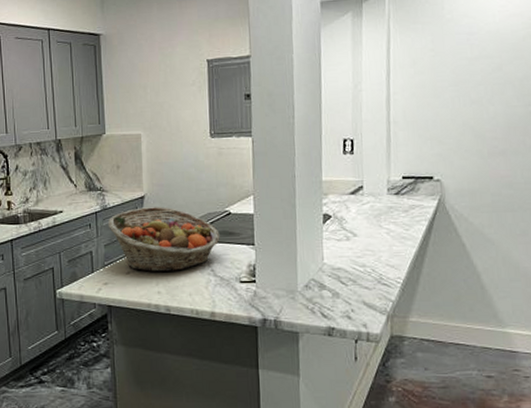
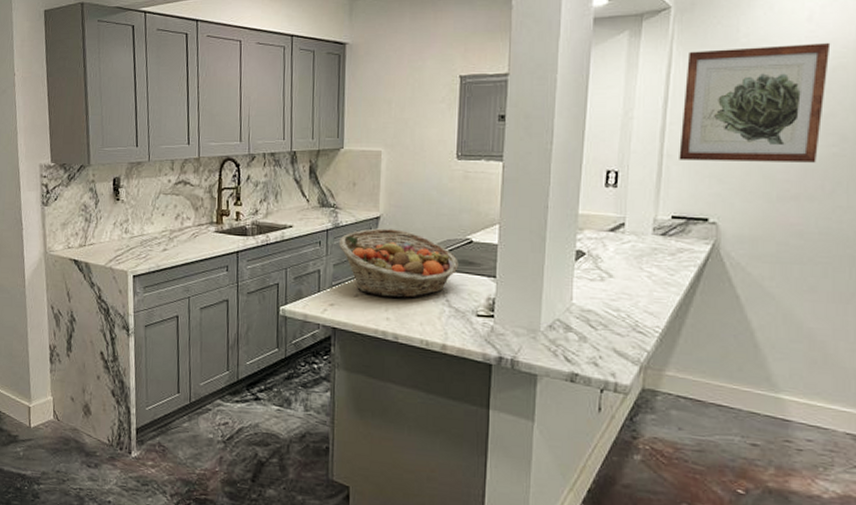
wall art: none [403,16,520,126] -> present [679,43,831,163]

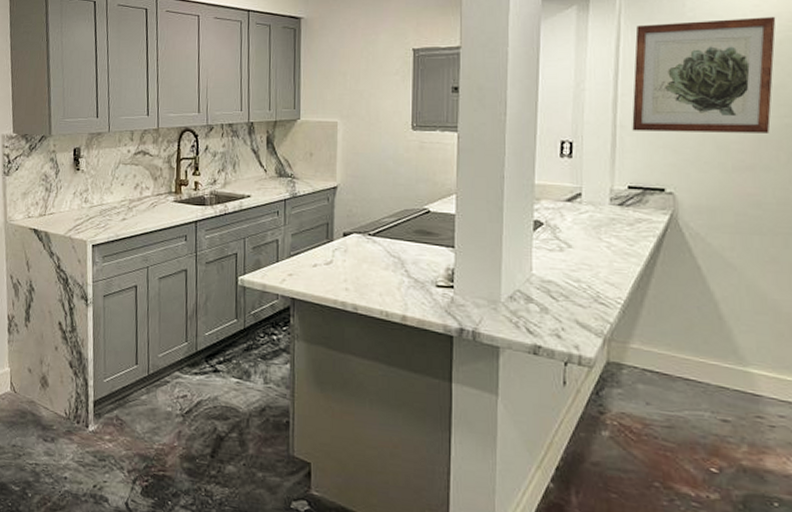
fruit basket: present [338,228,459,298] -> none [296,198,417,268]

